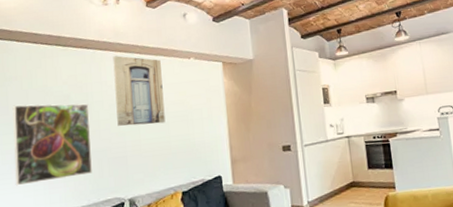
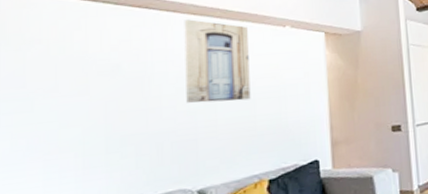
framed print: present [12,103,92,186] -> none [30,74,149,180]

